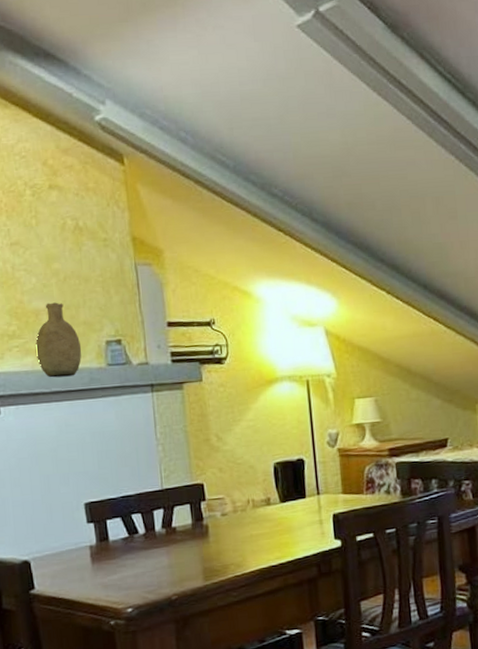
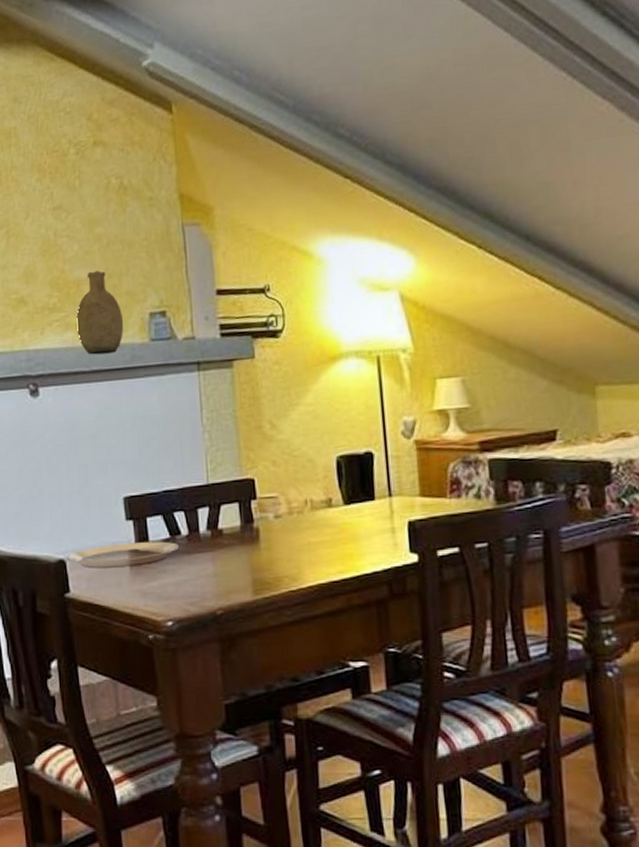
plate: none [32,540,138,567] -> present [68,541,180,569]

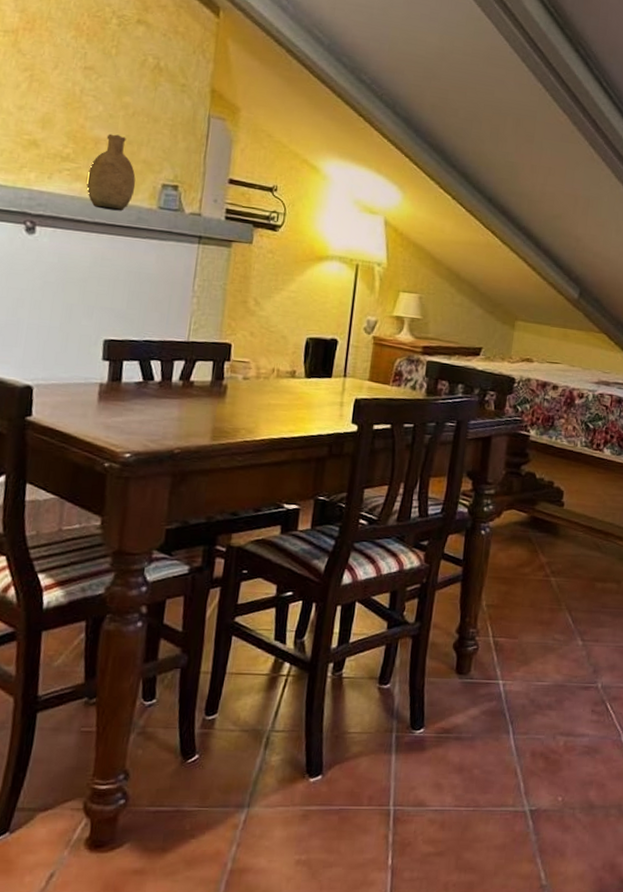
plate: present [68,541,180,569] -> none [36,379,151,402]

